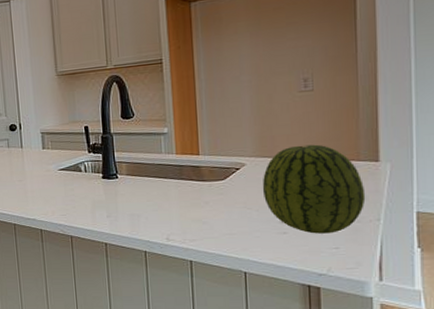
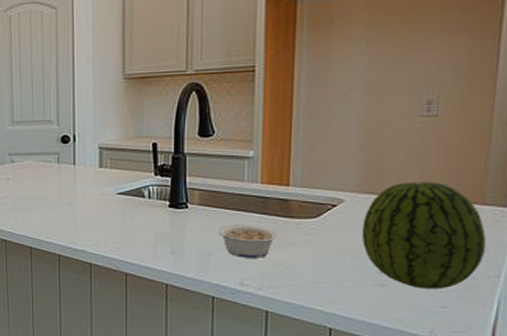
legume: none [144,189,194,217] -> present [217,224,278,258]

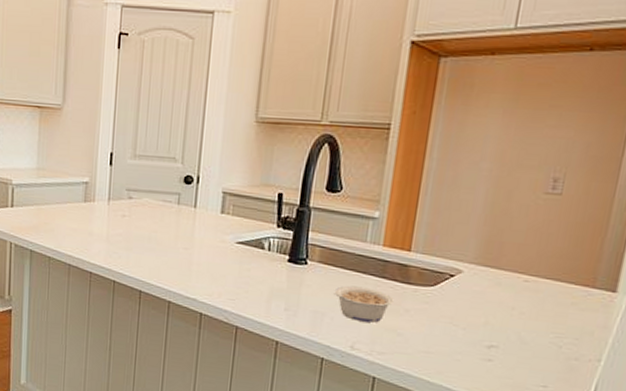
fruit: present [361,181,487,290] -> none [475,258,593,369]

